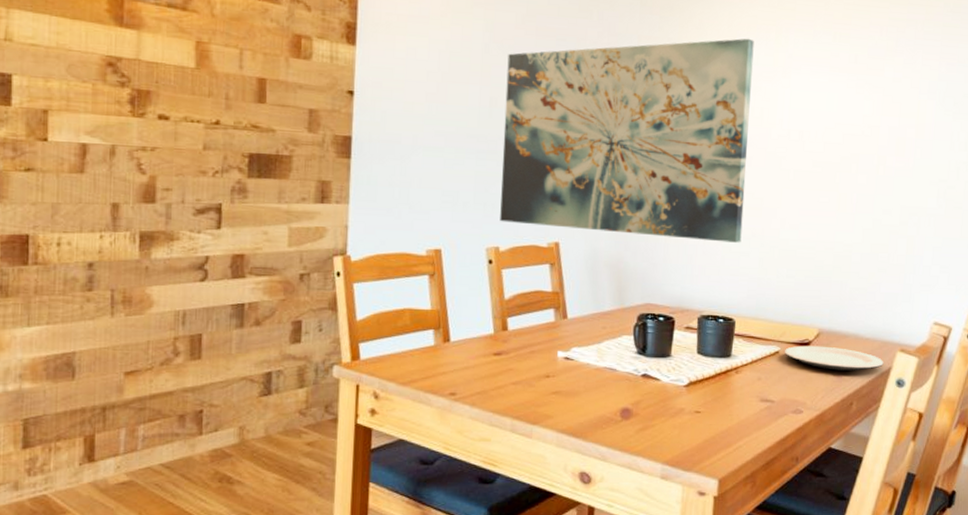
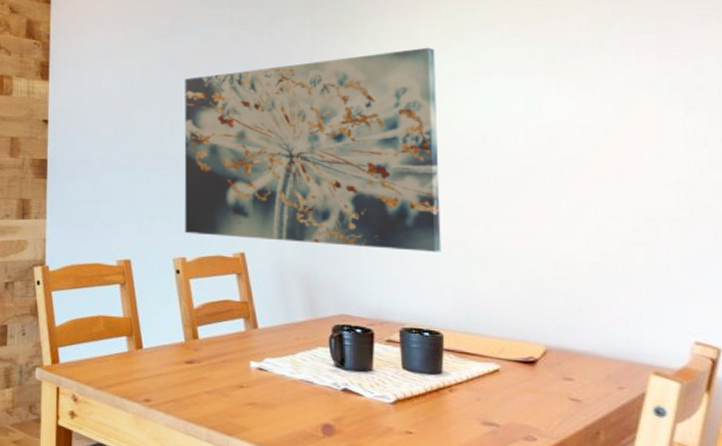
plate: present [784,345,884,371] -> none [505,363,634,395]

